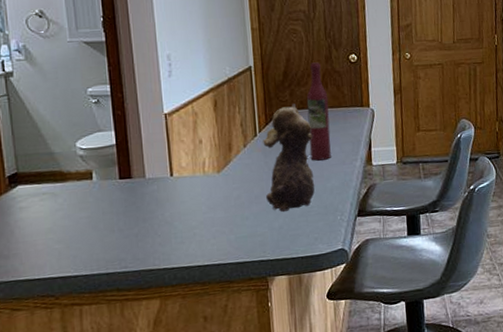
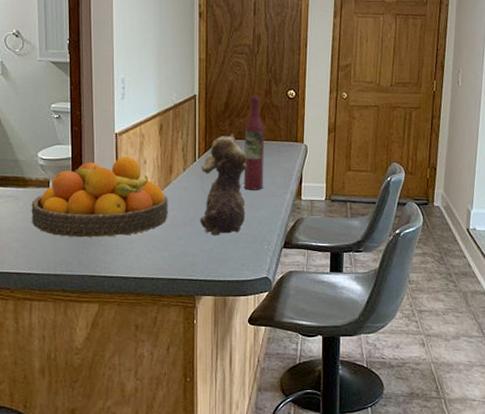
fruit bowl: none [72,137,231,231] -> present [31,157,168,238]

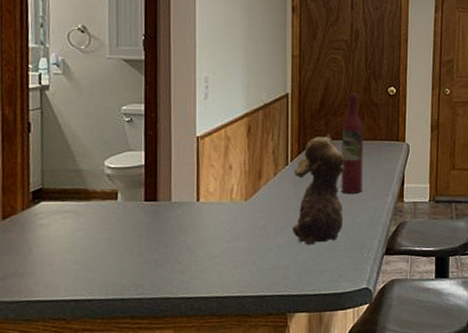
fruit bowl: present [31,157,168,238] -> none [94,162,257,255]

